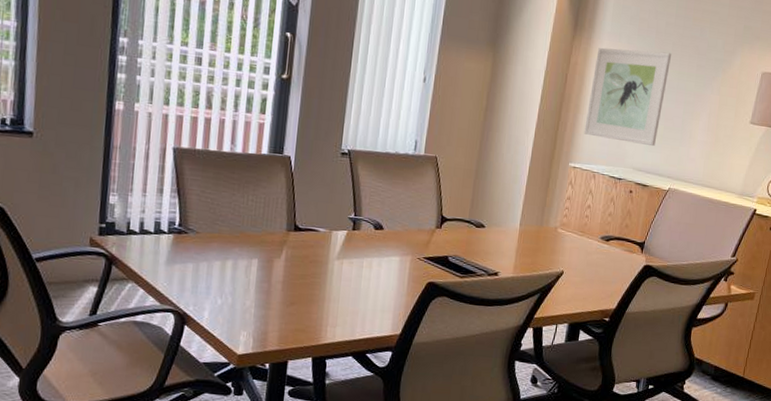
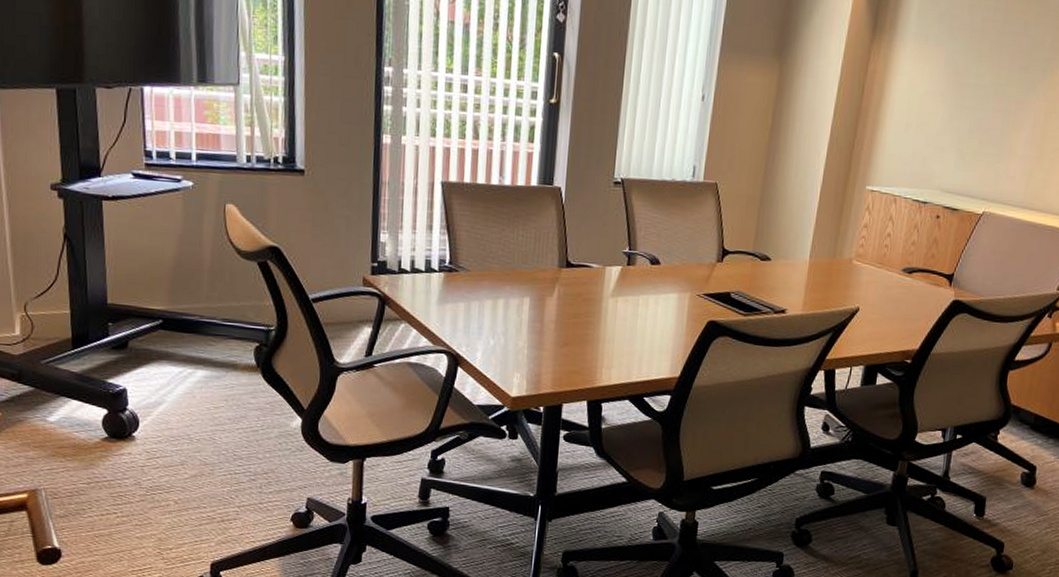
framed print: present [584,47,671,147] -> none [883,51,988,165]

